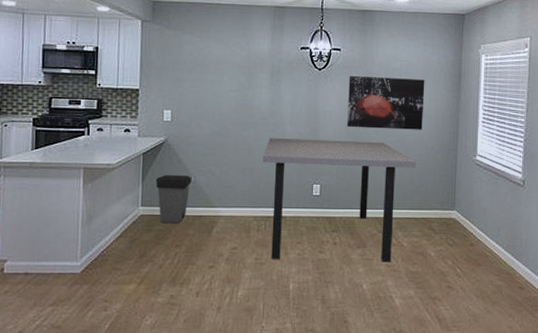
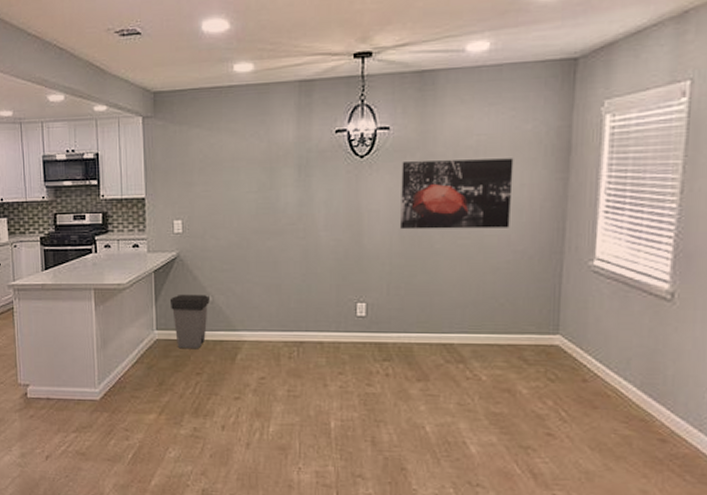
dining table: present [263,138,416,262] -> none [292,246,500,400]

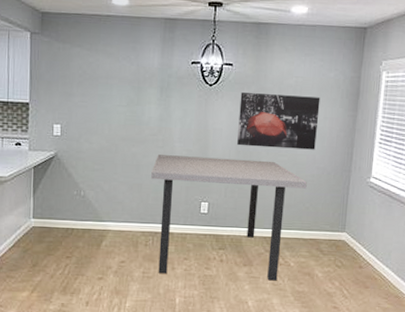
trash can: present [169,294,210,349] -> none [46,188,81,236]
dining table: none [292,246,500,400] -> present [151,155,307,281]

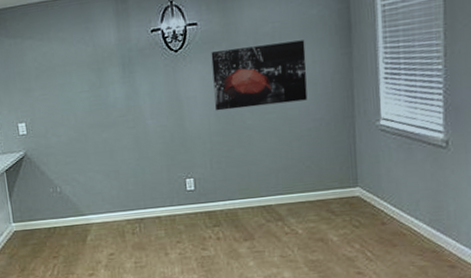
dining table: present [151,155,307,281] -> none [126,121,304,261]

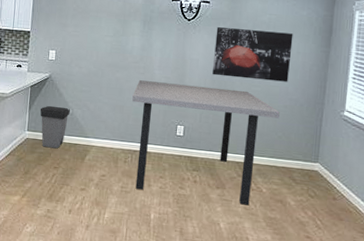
trash can: none [22,187,58,237] -> present [40,105,70,149]
dining table: none [126,121,304,261] -> present [132,80,280,206]

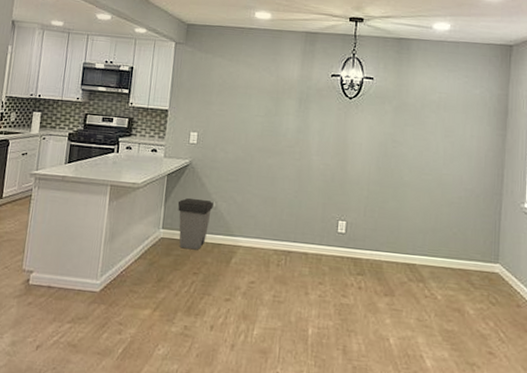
dining table: present [132,80,280,206] -> none [286,167,454,316]
wall art: present [212,27,293,82] -> none [378,107,466,170]

